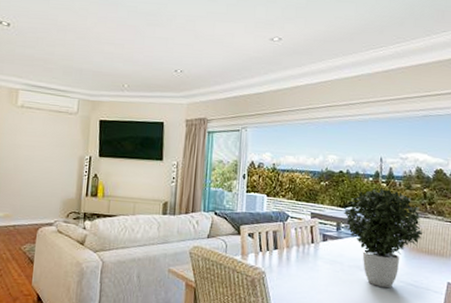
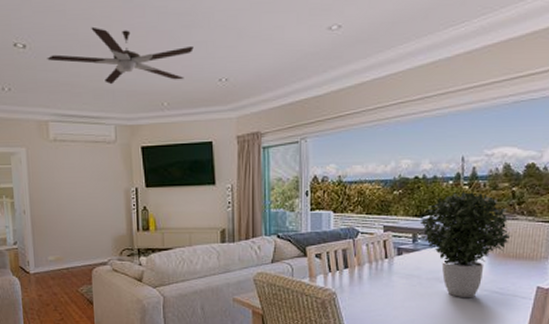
ceiling fan: none [27,15,156,67] -> present [47,26,194,85]

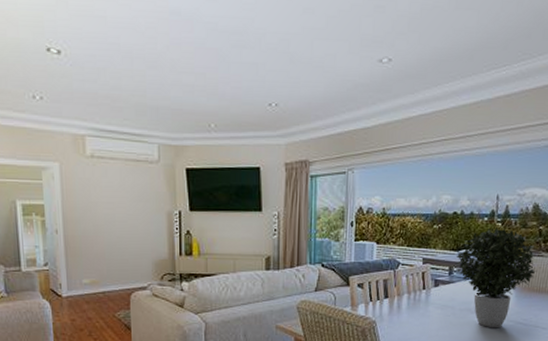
ceiling fan: present [47,26,194,85] -> none [84,37,244,102]

